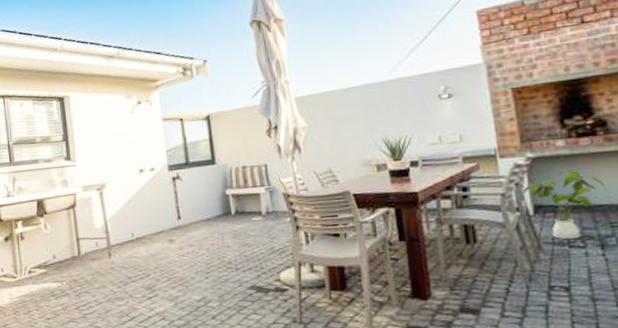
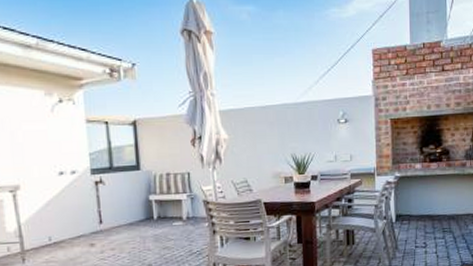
house plant: present [520,169,606,240] -> none [388,187,443,242]

